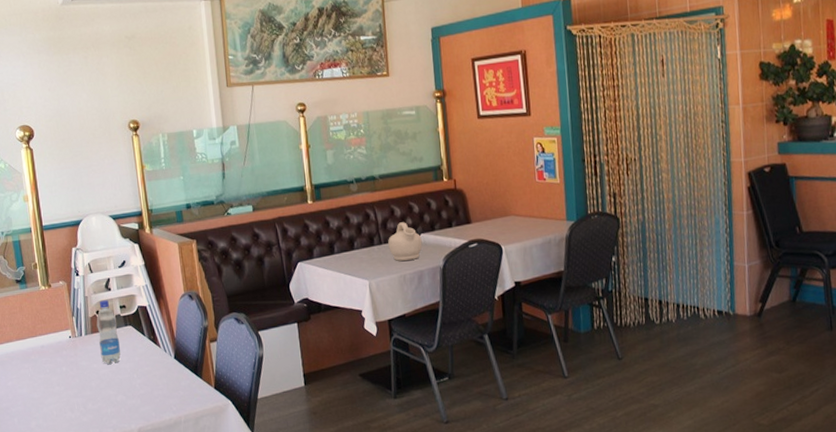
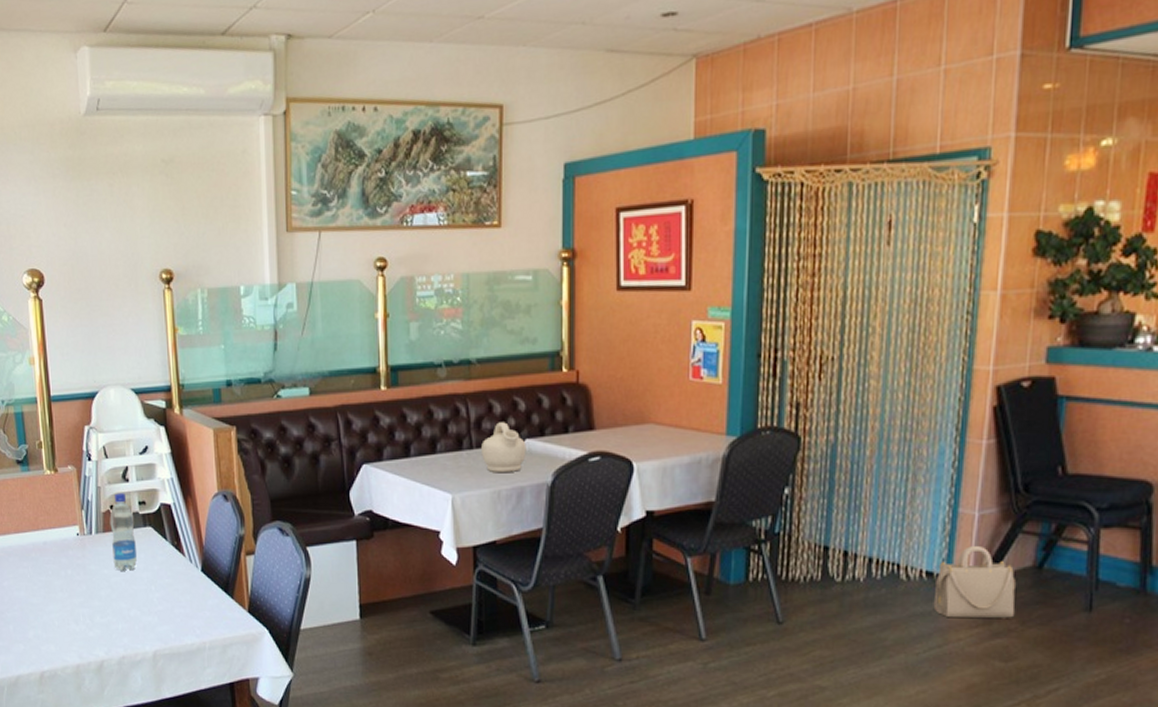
handbag: none [725,289,782,344] -> present [933,546,1017,619]

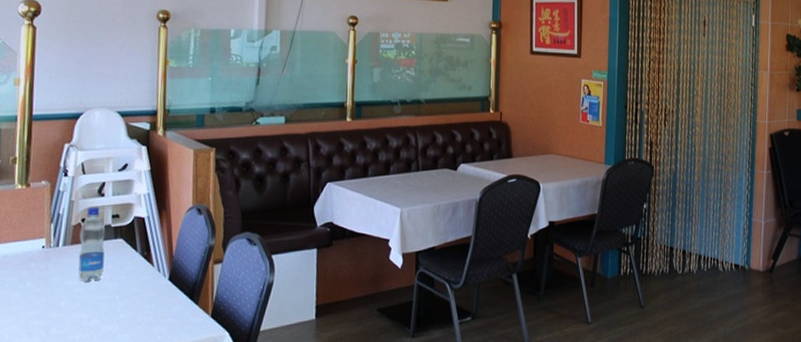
teapot: present [481,422,526,473] -> none [426,150,461,191]
handbag: present [933,546,1017,619] -> none [740,246,789,298]

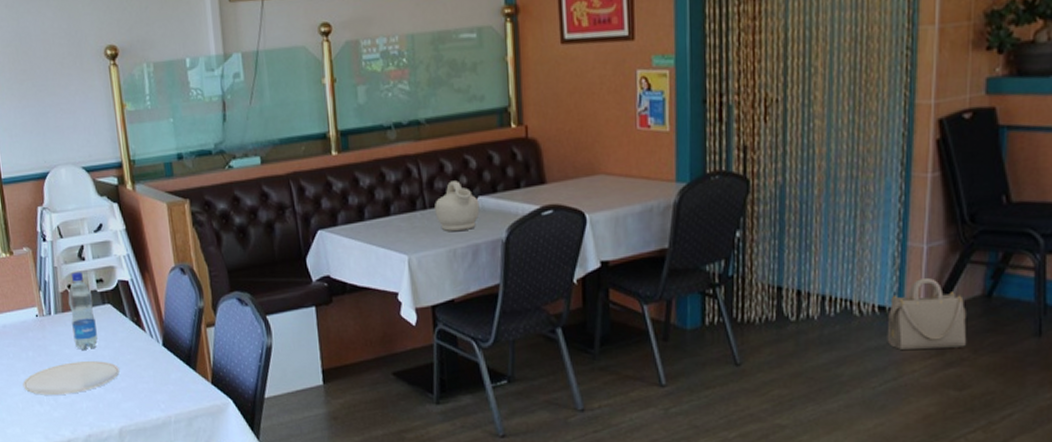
plate: none [13,293,121,326] -> present [22,361,120,395]
teapot: none [426,150,461,191] -> present [435,180,480,232]
handbag: none [740,246,789,298] -> present [887,278,968,351]

